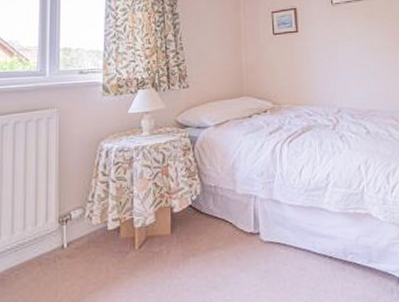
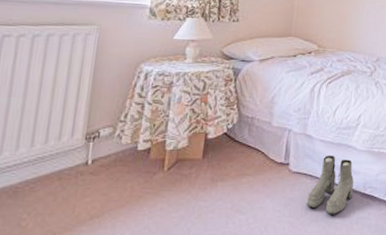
boots: none [284,220,332,286] -> present [306,154,354,214]

